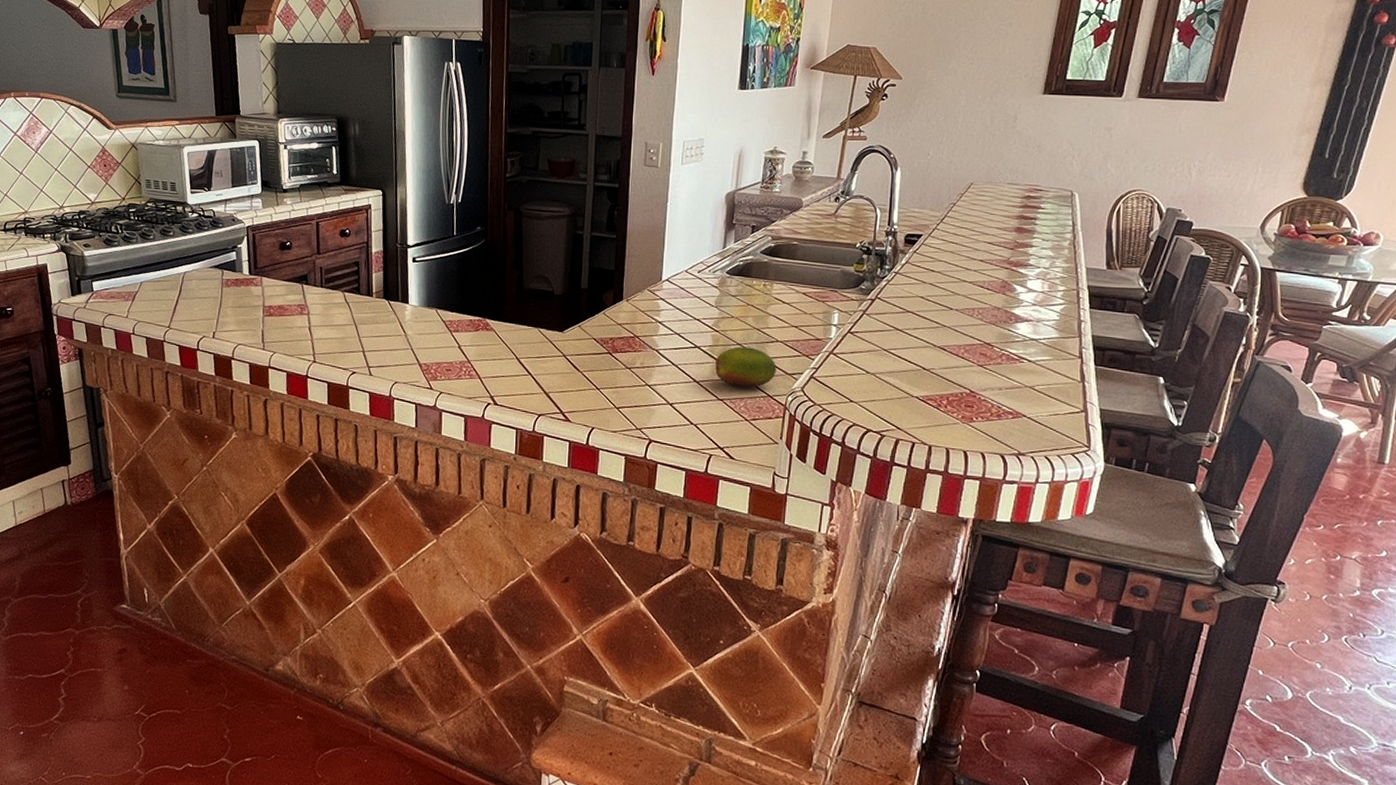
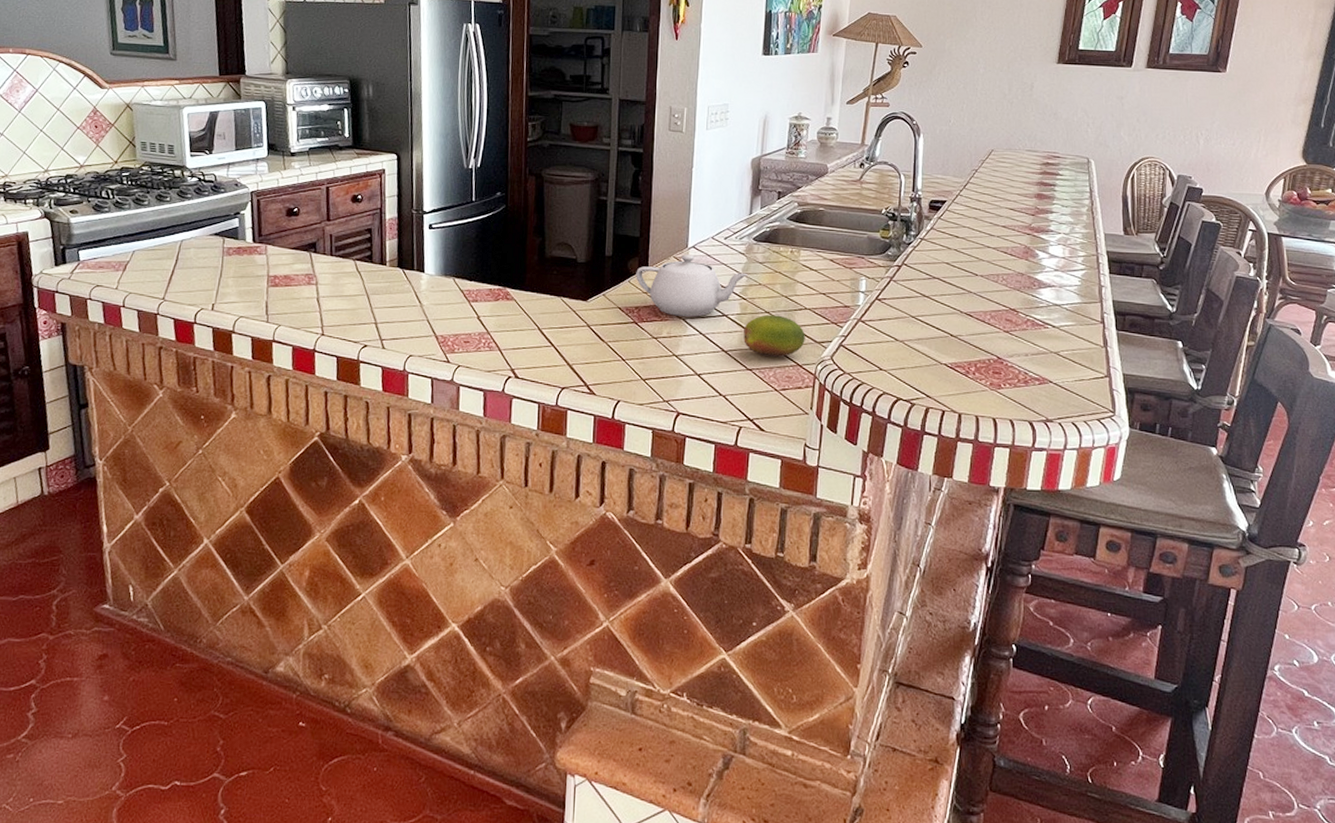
teapot: none [610,287,720,348] -> present [636,254,748,317]

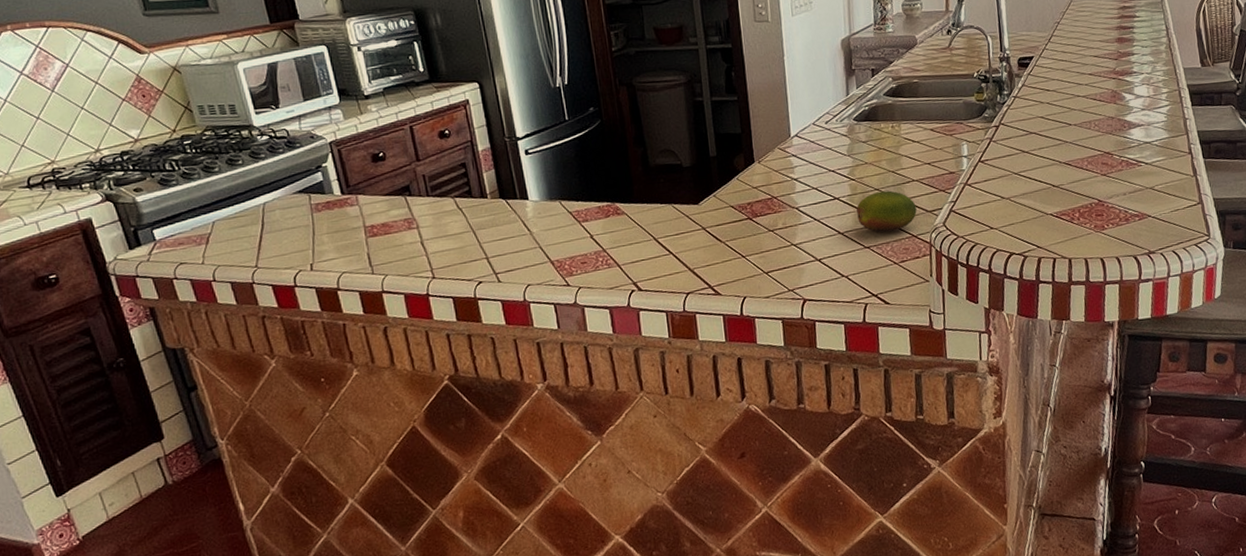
teapot: present [636,254,748,317] -> none [743,143,853,206]

